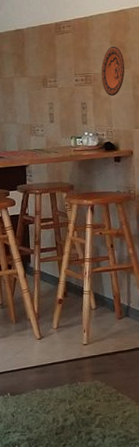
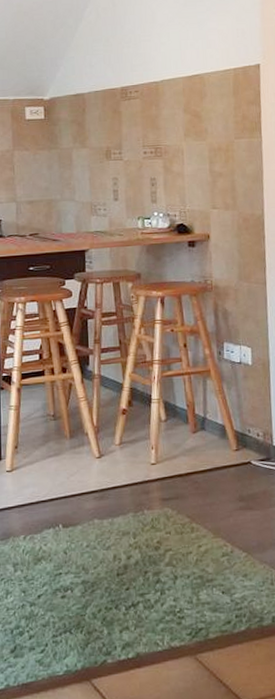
decorative plate: present [101,46,125,96] -> none [173,114,201,171]

